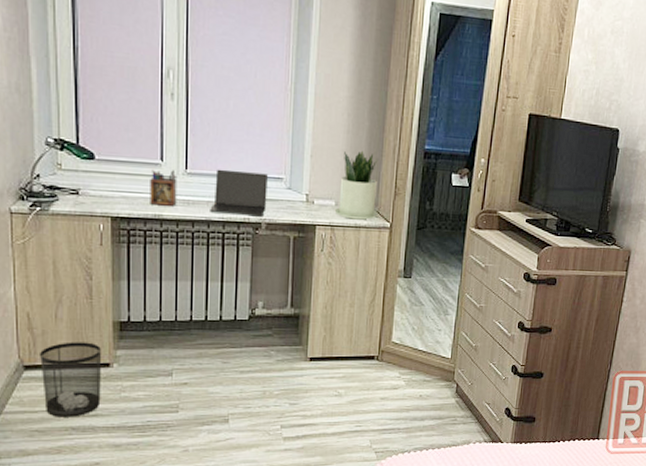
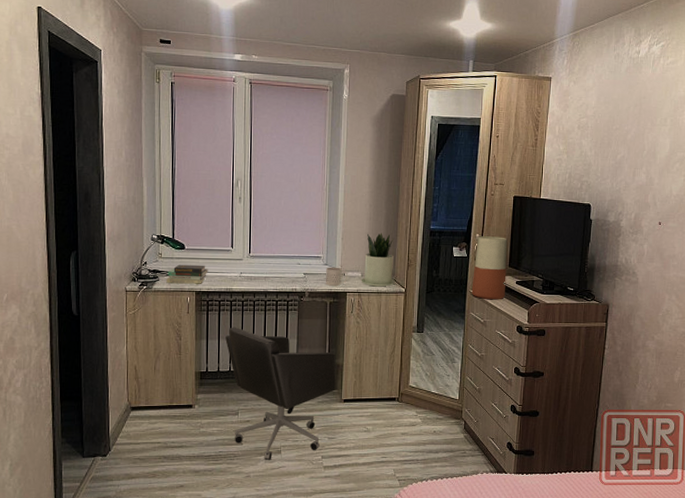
waste bin: present [40,342,101,417] -> none [143,388,186,448]
books: none [69,180,129,207] -> present [166,264,208,284]
desk organizer: present [150,169,177,206] -> none [223,254,243,282]
office chair: none [154,264,301,431] -> present [225,327,336,460]
laptop: present [210,169,268,217] -> none [267,252,310,287]
mug: none [289,191,317,217] -> present [326,267,347,286]
vase: none [472,161,519,241] -> present [471,236,508,300]

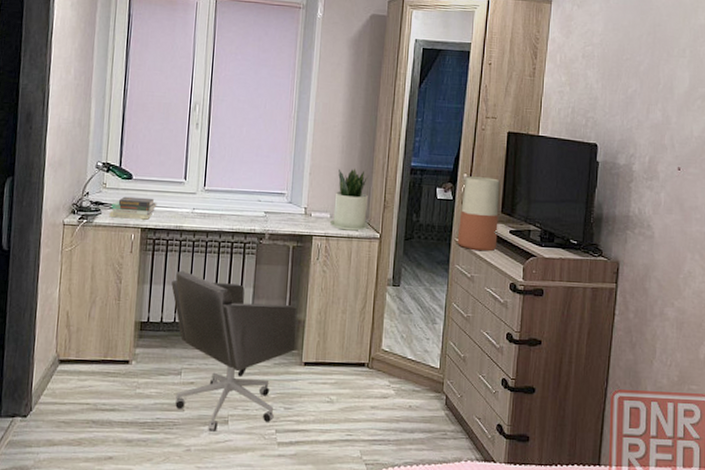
mug: present [326,267,347,286] -> none [289,205,314,228]

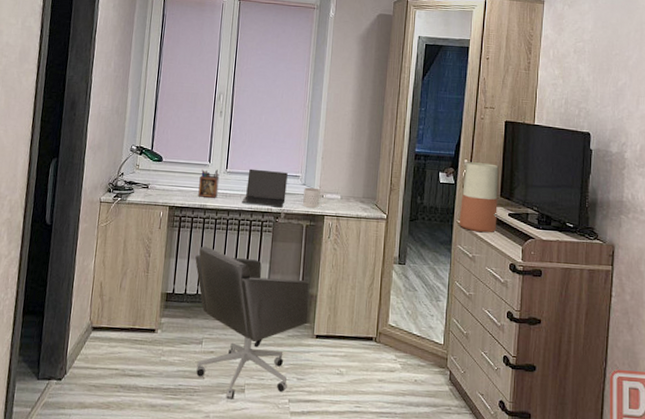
books: present [109,196,157,220] -> none [141,177,184,199]
desk organizer: none [173,186,197,219] -> present [198,168,220,198]
laptop: none [222,186,272,228] -> present [242,168,288,208]
mug: none [289,205,314,228] -> present [303,187,326,208]
planter: present [329,168,369,231] -> none [340,153,376,212]

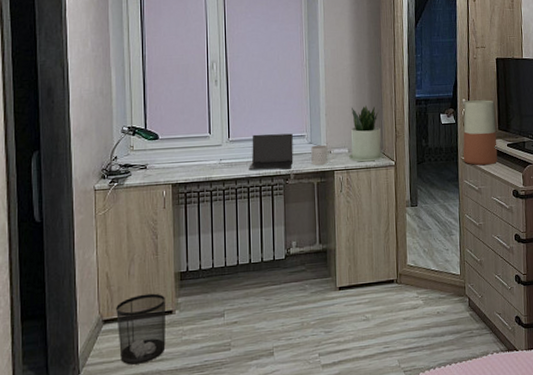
waste bin: none [103,308,150,376] -> present [116,293,166,365]
office chair: present [195,246,310,399] -> none [206,218,329,365]
desk organizer: present [198,168,220,198] -> none [201,140,223,170]
planter: none [340,153,376,212] -> present [348,105,384,162]

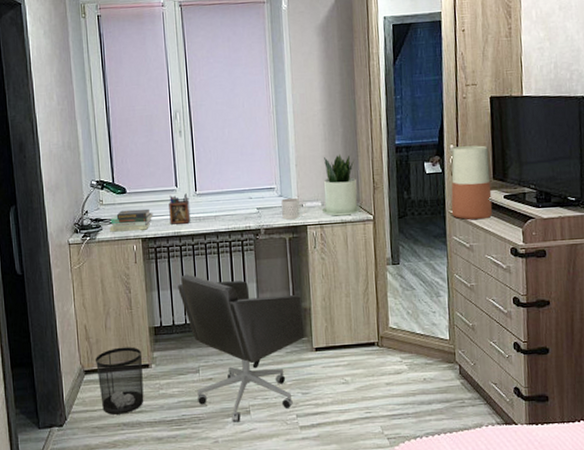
books: none [139,154,185,178] -> present [110,208,153,232]
desk organizer: none [201,140,223,170] -> present [169,193,191,225]
office chair: none [206,218,329,365] -> present [178,274,305,422]
laptop: present [249,133,294,171] -> none [217,186,263,225]

